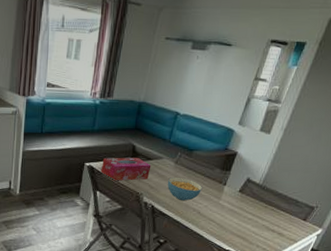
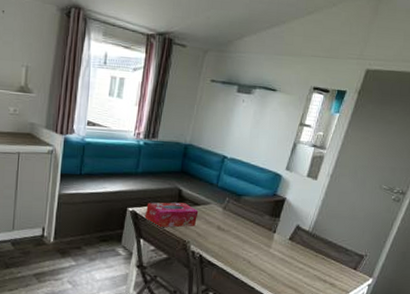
cereal bowl: present [168,177,202,201] -> none [216,223,251,249]

